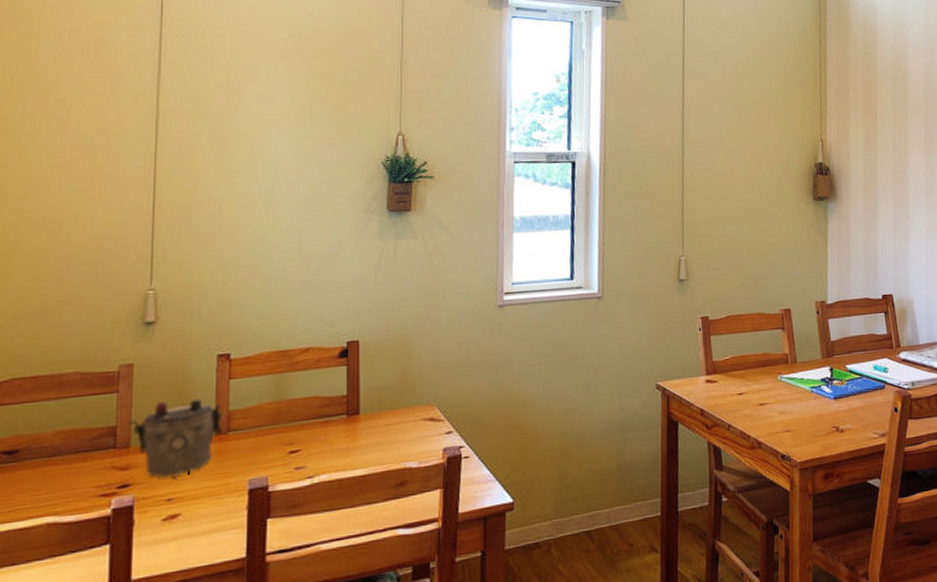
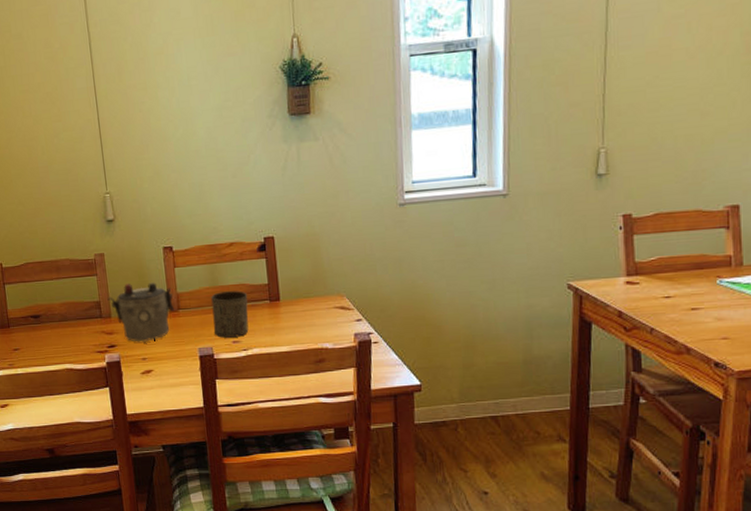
cup: none [271,404,321,464] -> present [211,291,249,338]

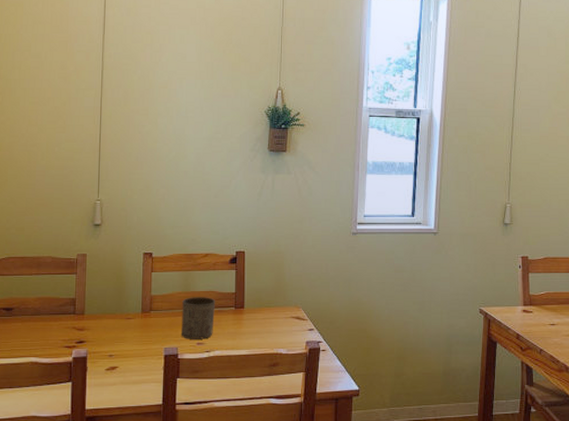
teapot: present [107,282,175,342] -> none [83,283,147,339]

